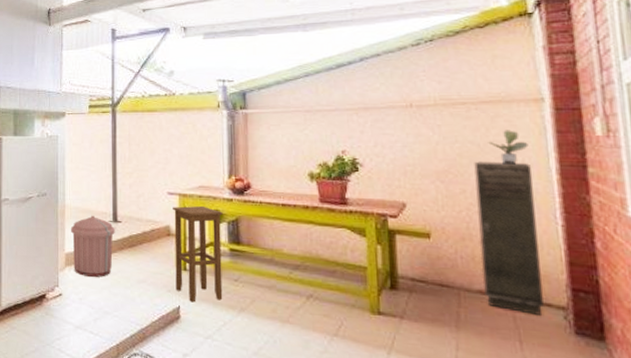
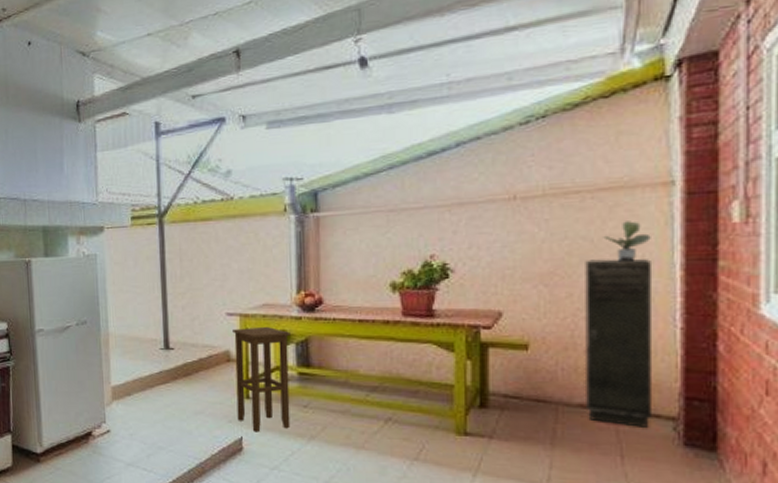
trash can: present [70,215,115,277] -> none [116,343,167,410]

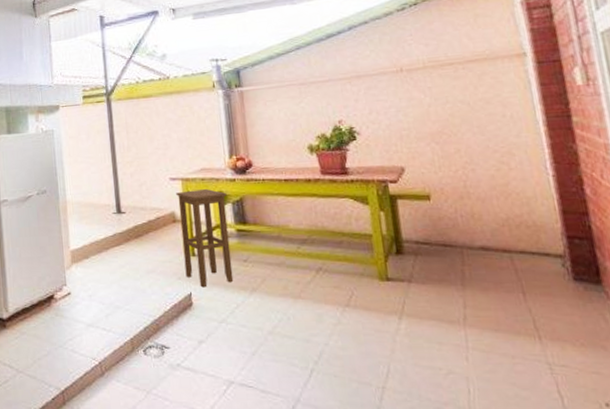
storage cabinet: present [584,259,651,427] -> none [466,118,543,266]
potted plant: present [603,221,651,262] -> none [477,86,515,121]

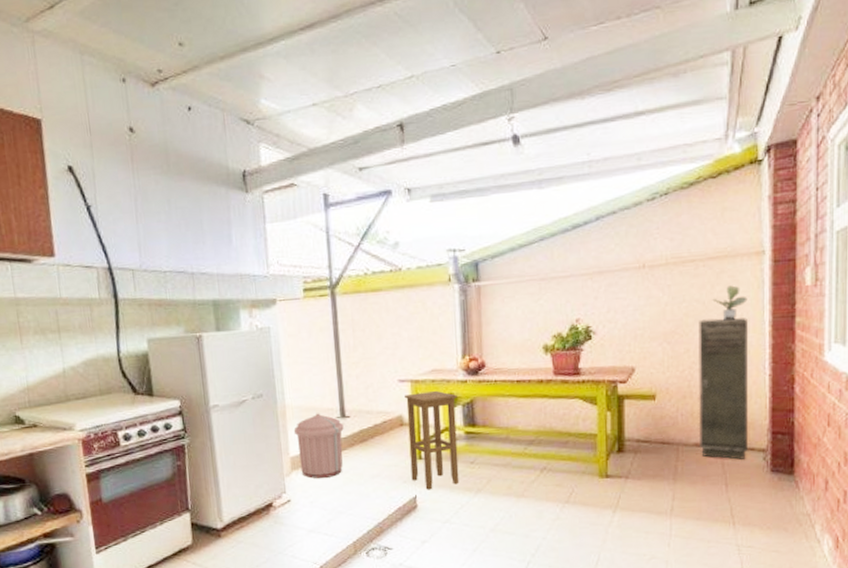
trash can: none [74,208,120,272] -> present [293,413,344,479]
storage cabinet: none [466,118,543,266] -> present [698,318,748,460]
potted plant: none [477,86,515,121] -> present [712,285,747,321]

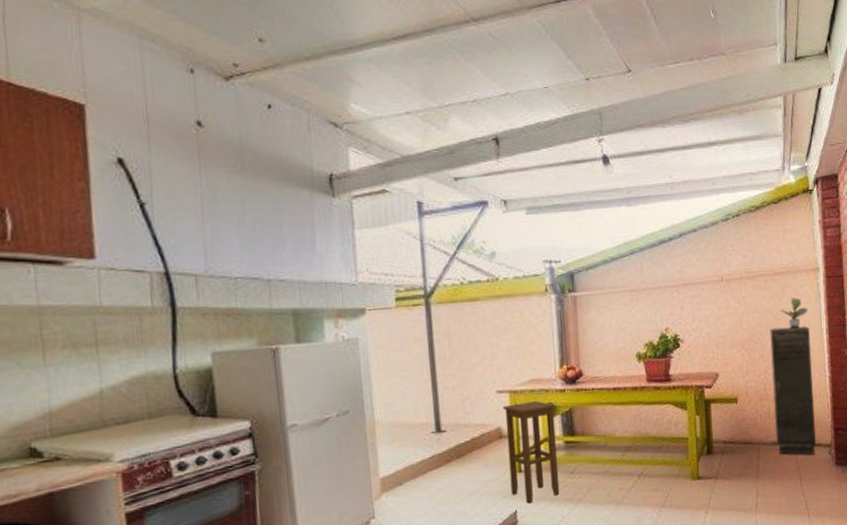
trash can: present [293,413,344,479] -> none [384,428,439,500]

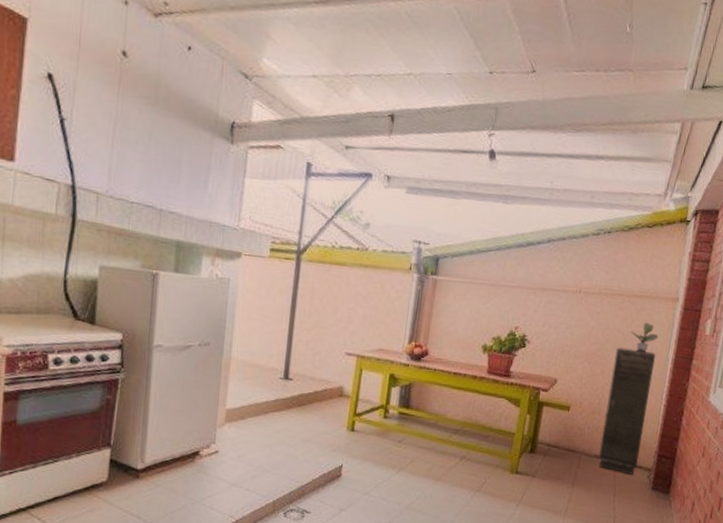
stool: present [503,400,560,504] -> none [341,368,398,462]

